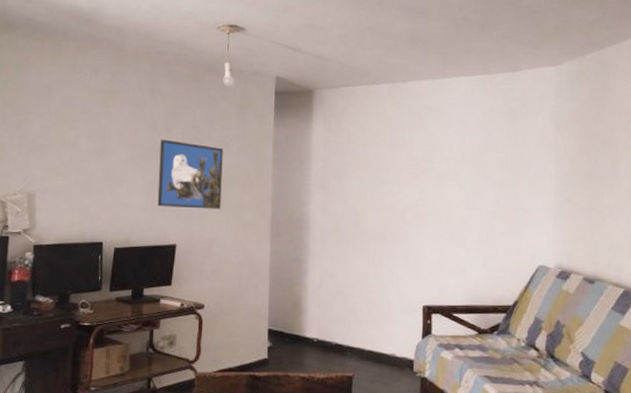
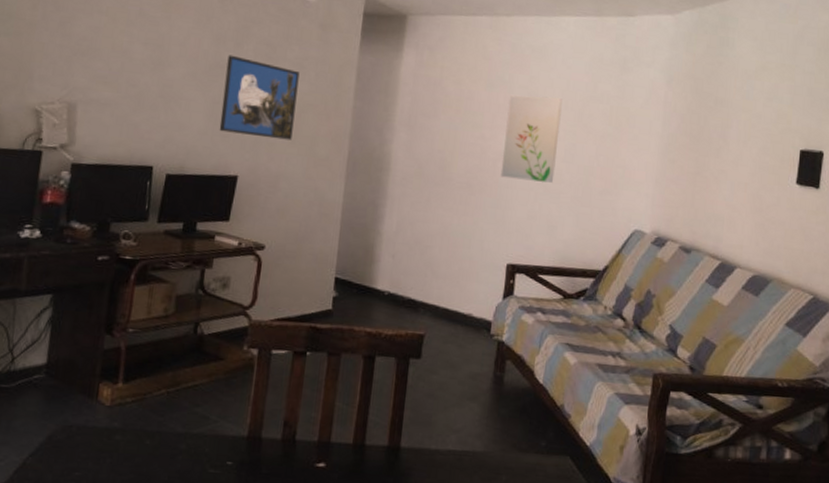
wall art: none [410,151,460,228] -> present [500,95,562,183]

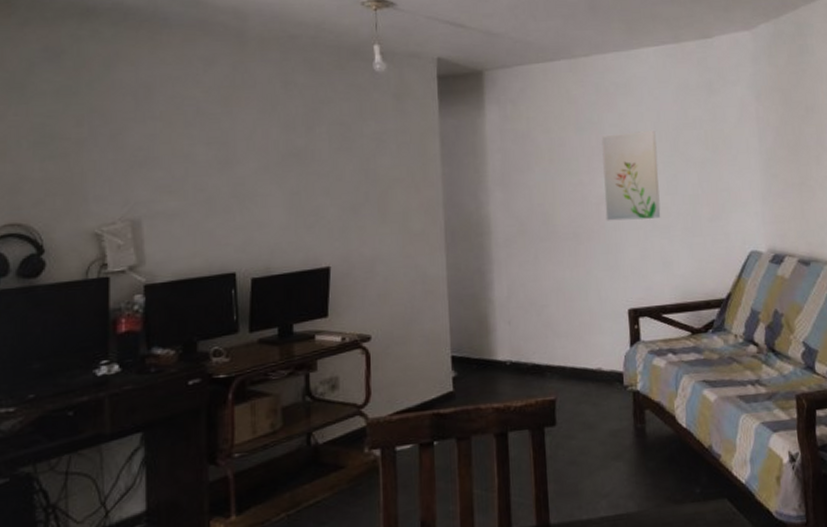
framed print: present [219,55,300,141] -> none [300,141,382,223]

